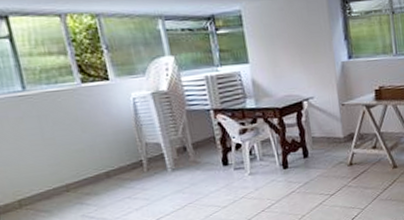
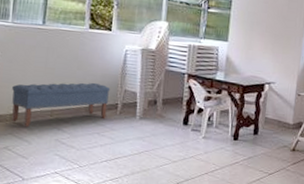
bench: none [10,143,133,211] -> present [12,82,111,128]

